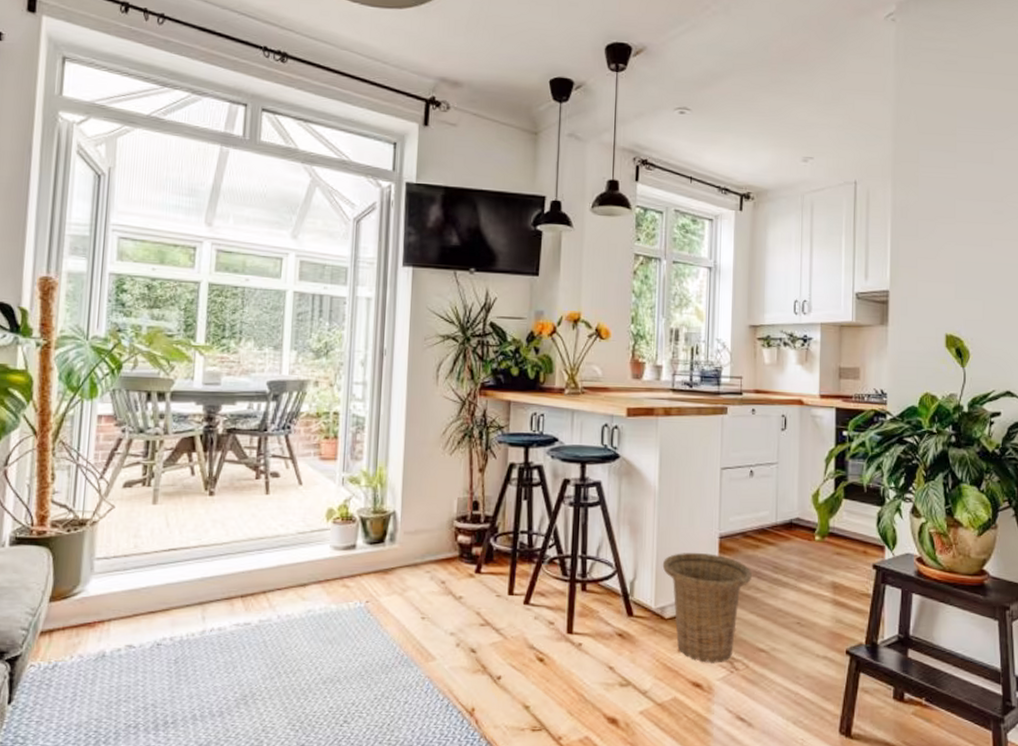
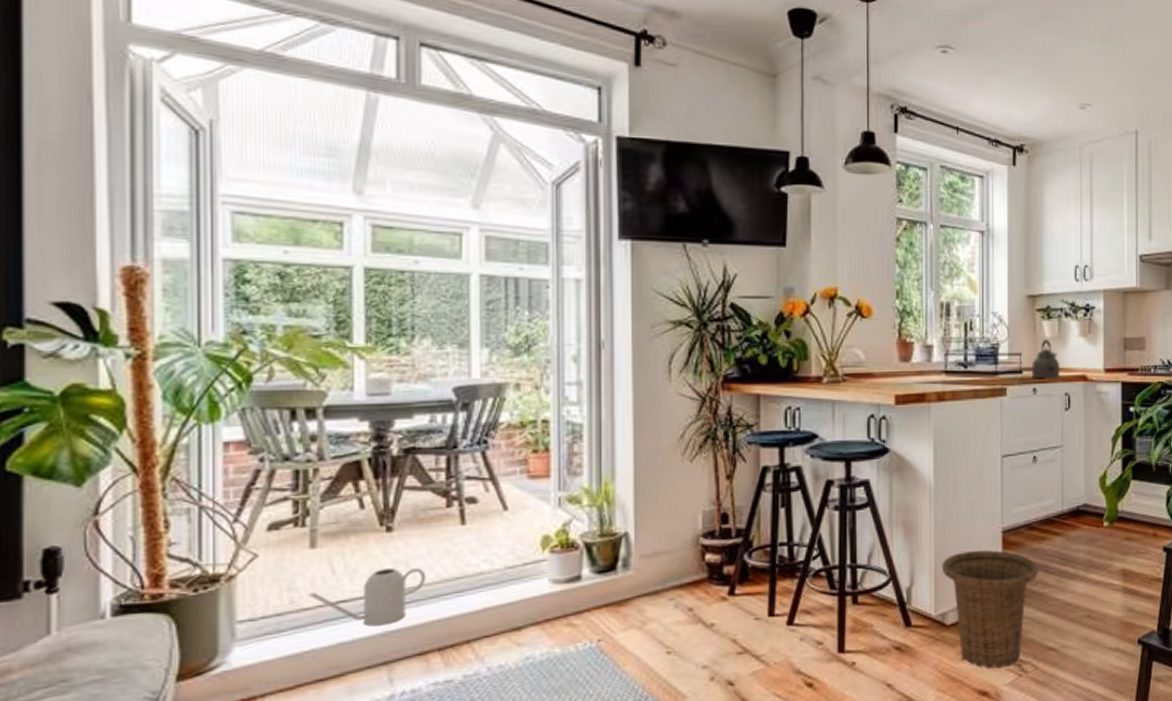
watering can: none [149,526,236,572] -> present [309,567,425,627]
kettle: none [751,365,778,402] -> present [1032,339,1060,379]

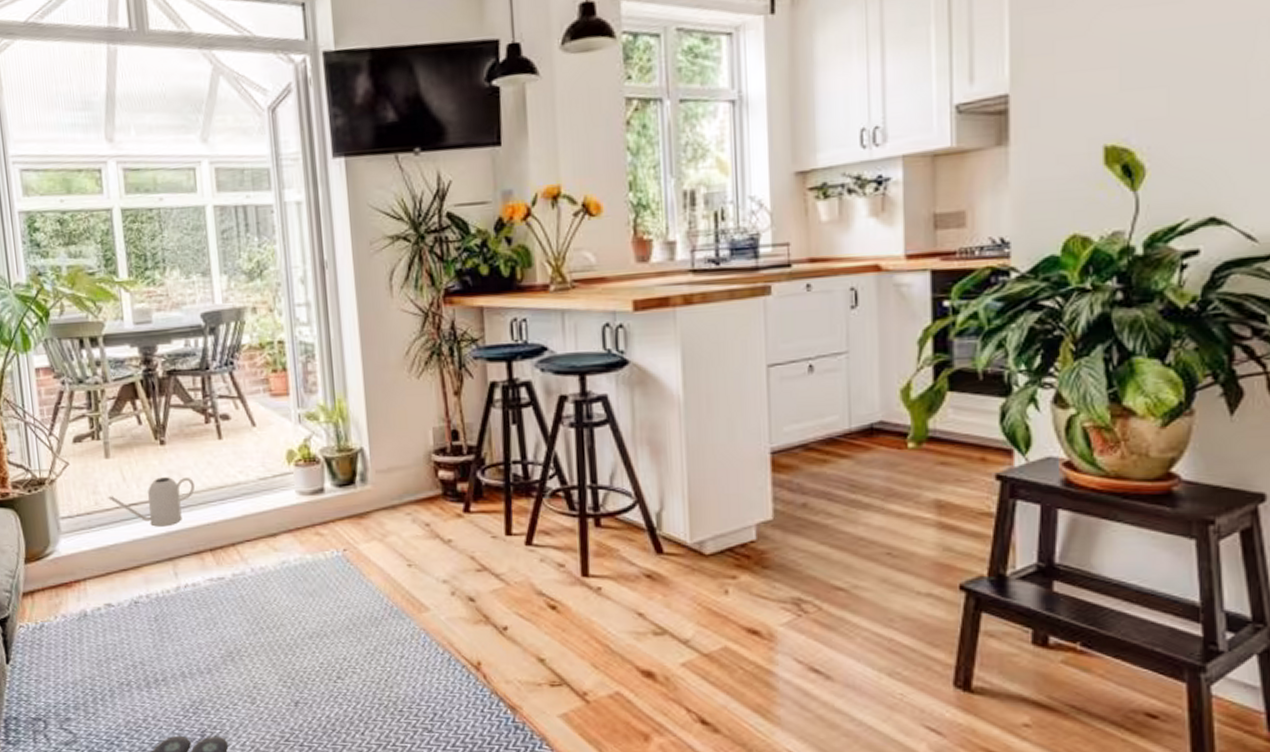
basket: present [941,550,1039,669] -> none [696,473,821,606]
kettle: present [1032,339,1060,379] -> none [804,223,843,273]

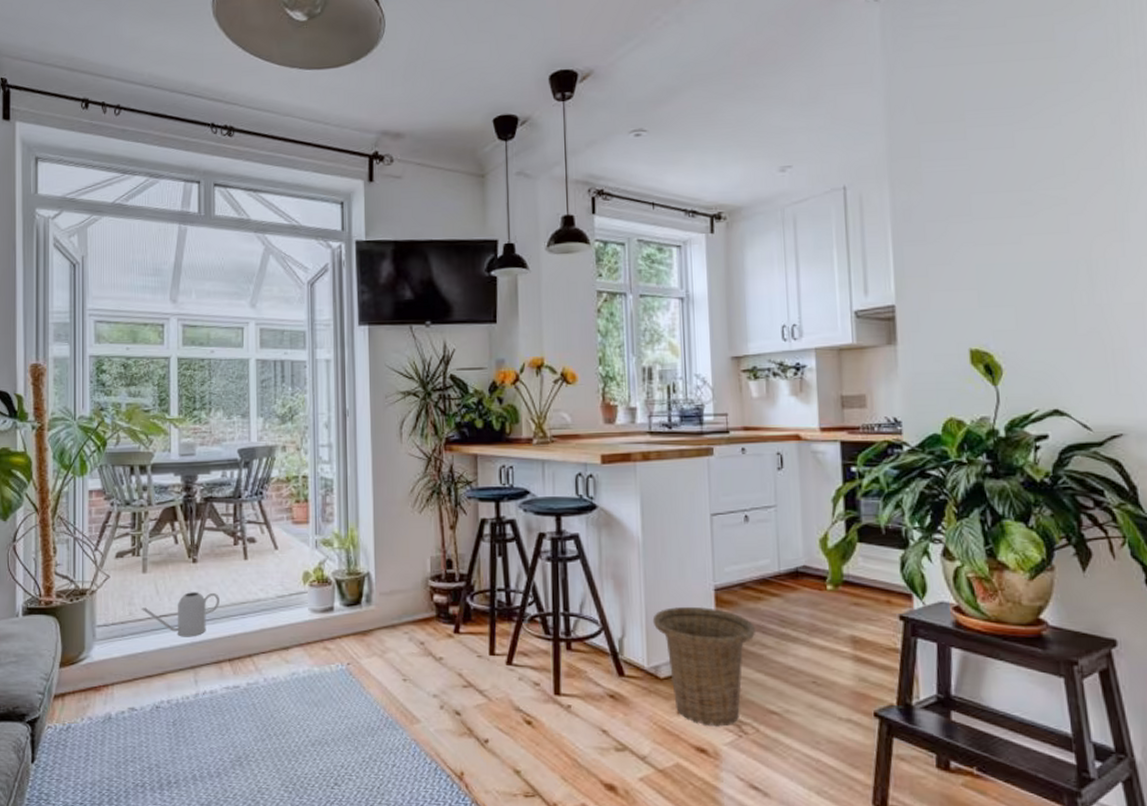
basket: none [696,473,821,606] -> present [652,607,756,727]

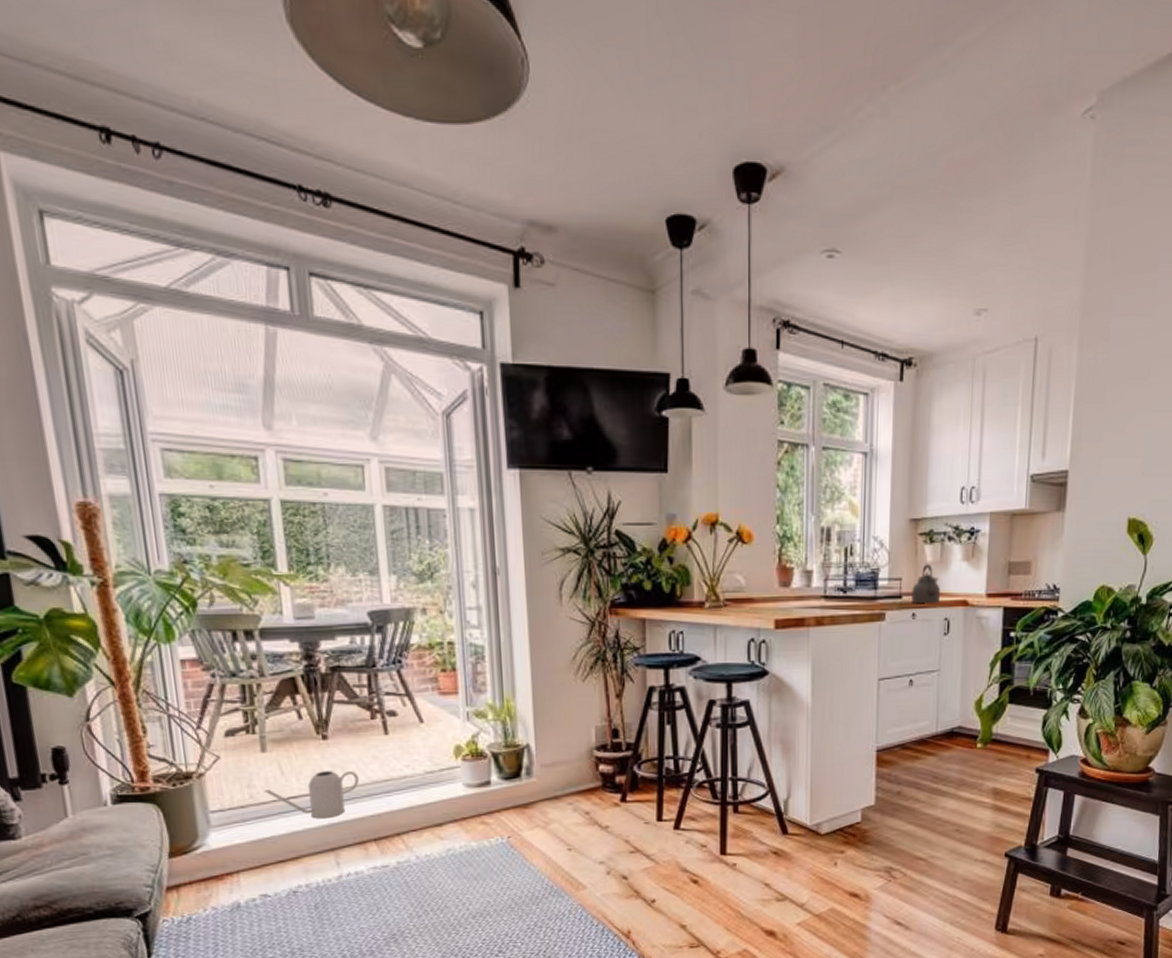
basket: present [652,607,756,727] -> none [817,768,911,874]
kettle: none [739,399,771,439] -> present [911,564,941,604]

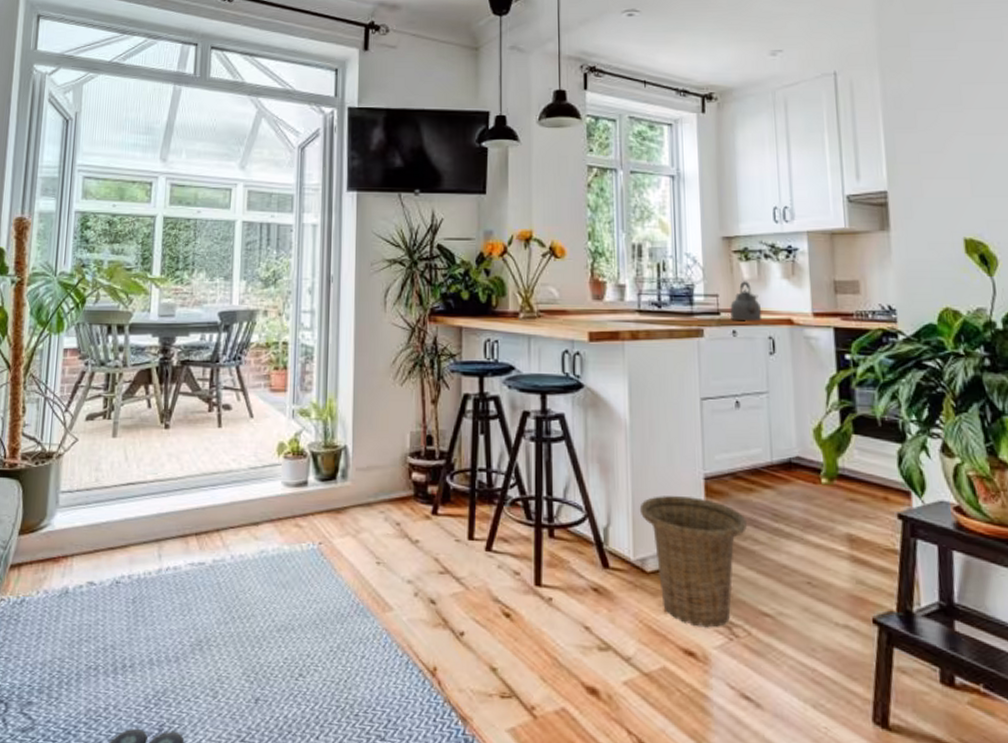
watering can: present [264,770,359,819] -> none [109,459,190,508]
basket: none [817,768,911,874] -> present [639,496,748,628]

